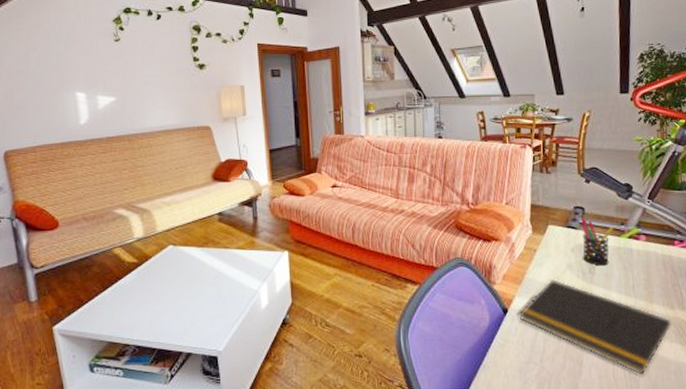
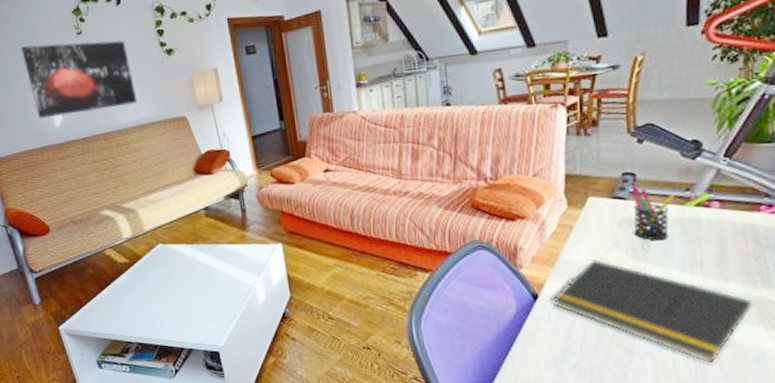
wall art: none [56,46,166,116] -> present [20,40,138,119]

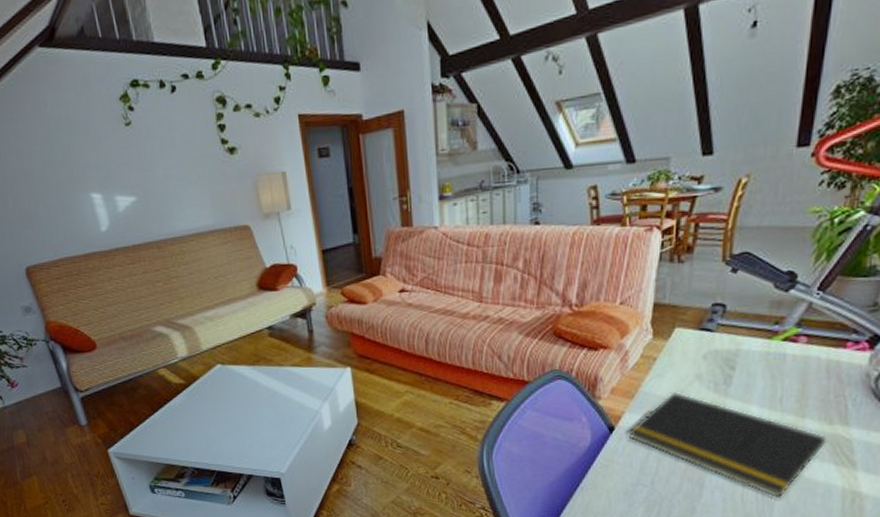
wall art: present [20,40,138,119] -> none [59,134,195,222]
pen holder: present [629,185,675,241] -> none [717,317,763,375]

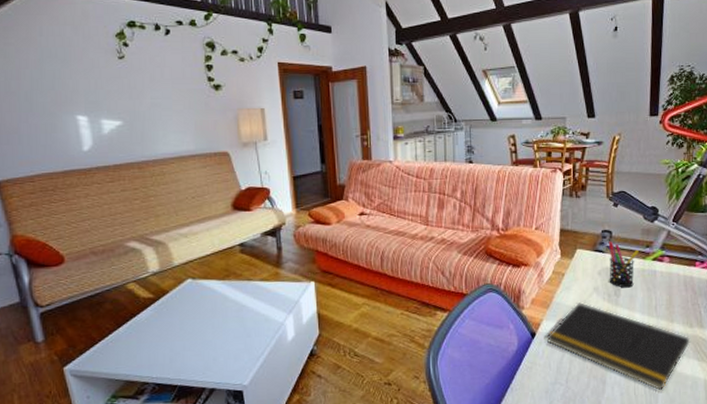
pen holder: none [717,317,763,375] -> present [607,241,639,288]

